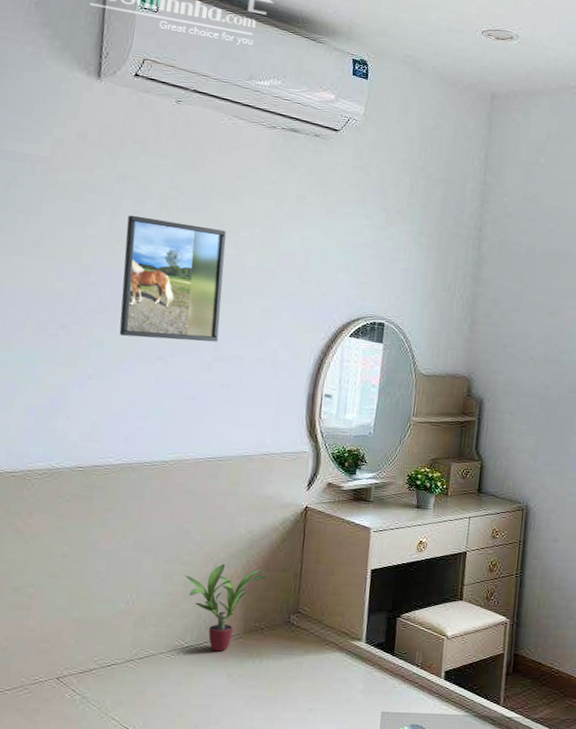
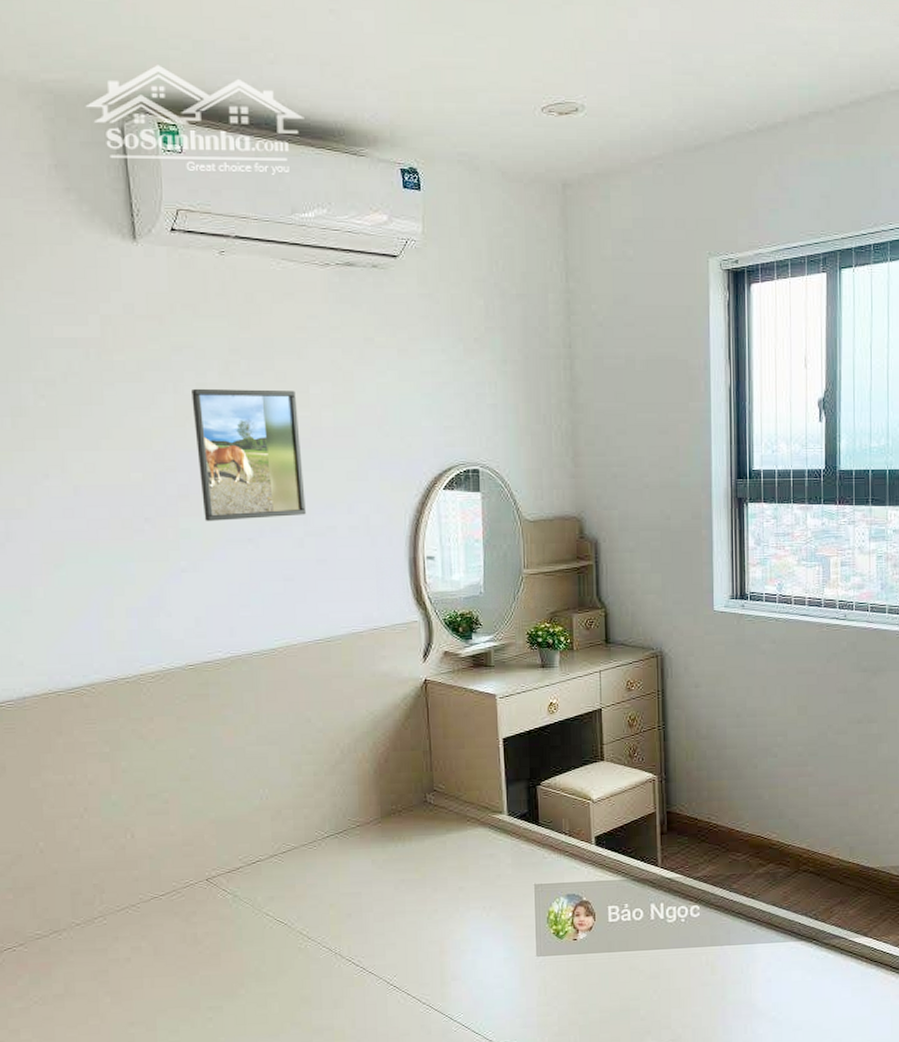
potted plant: present [184,563,266,652] -> none [313,748,395,839]

